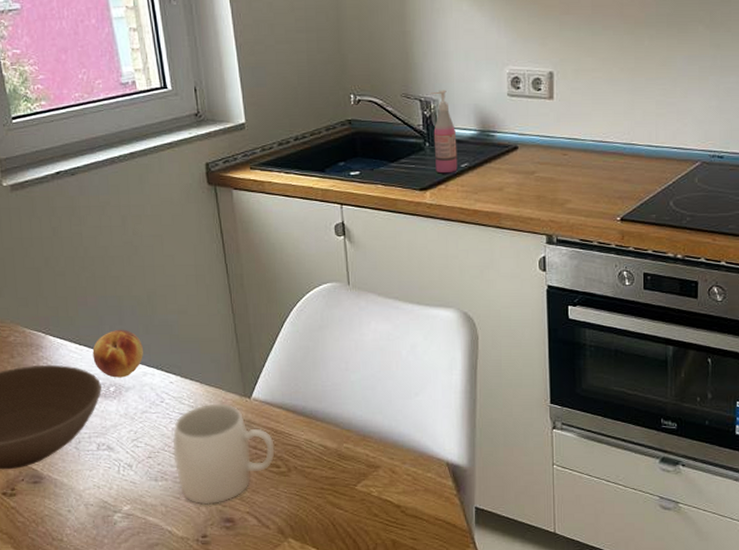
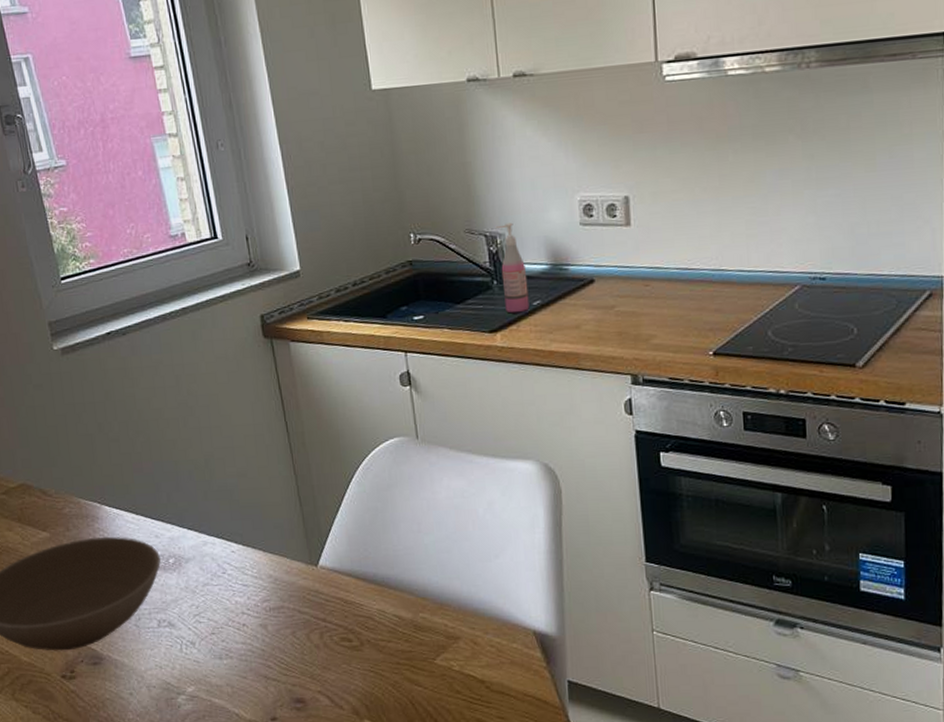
fruit: present [92,329,144,378] -> none [149,496,203,549]
mug: present [172,403,275,505] -> none [236,572,346,684]

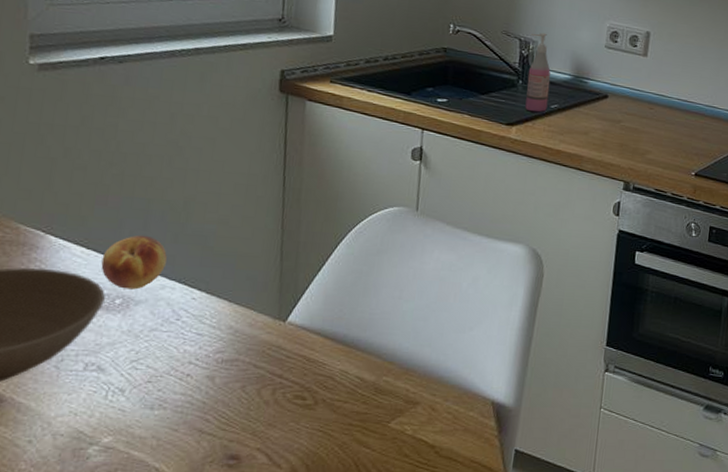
fruit: none [149,496,203,549] -> present [101,235,168,290]

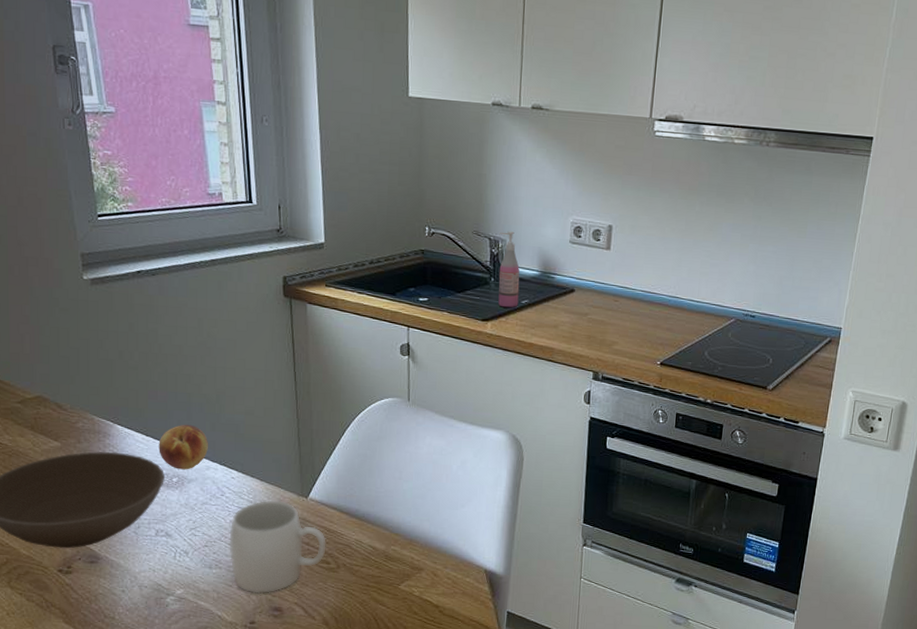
mug: none [178,324,305,439] -> present [229,500,327,594]

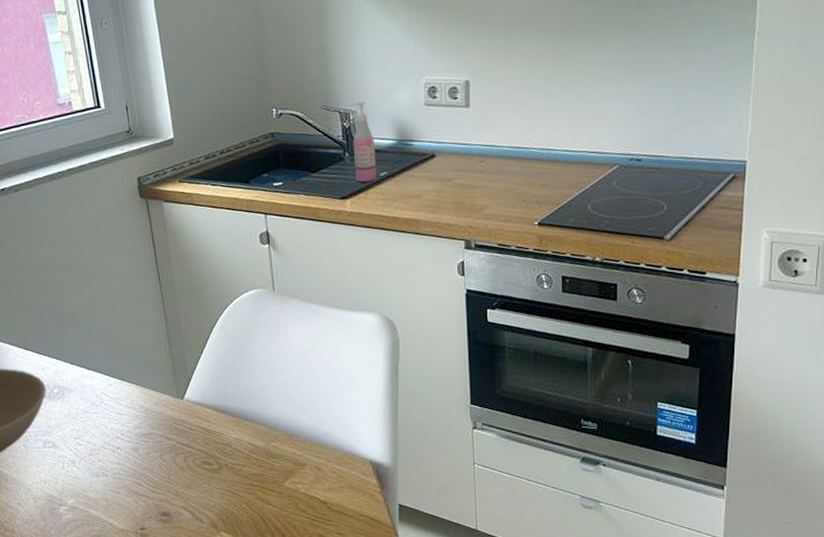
fruit: present [159,424,209,470] -> none [37,334,84,380]
mug: present [229,500,327,594] -> none [111,404,207,499]

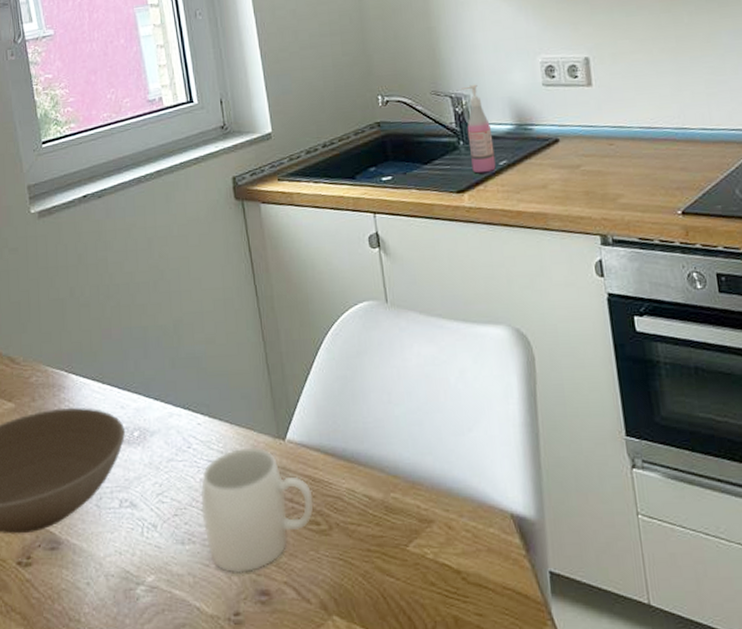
mug: none [111,404,207,499] -> present [200,447,314,573]

